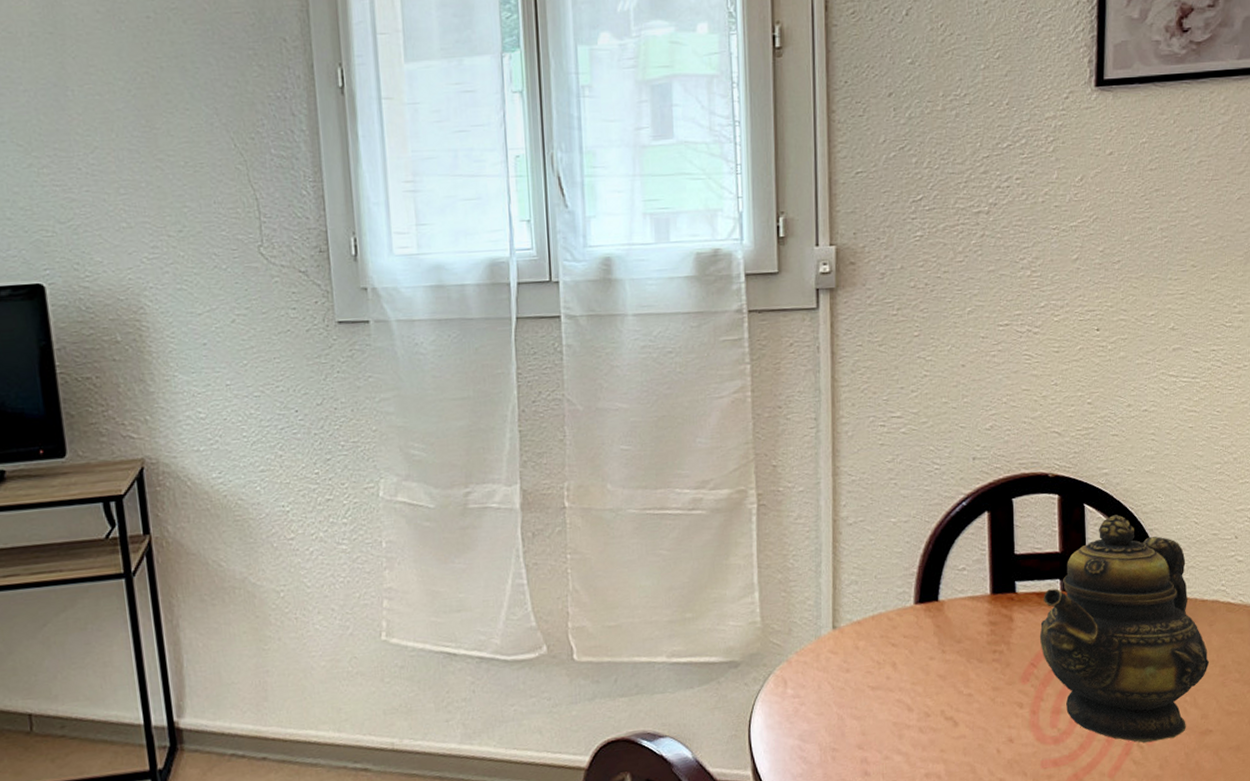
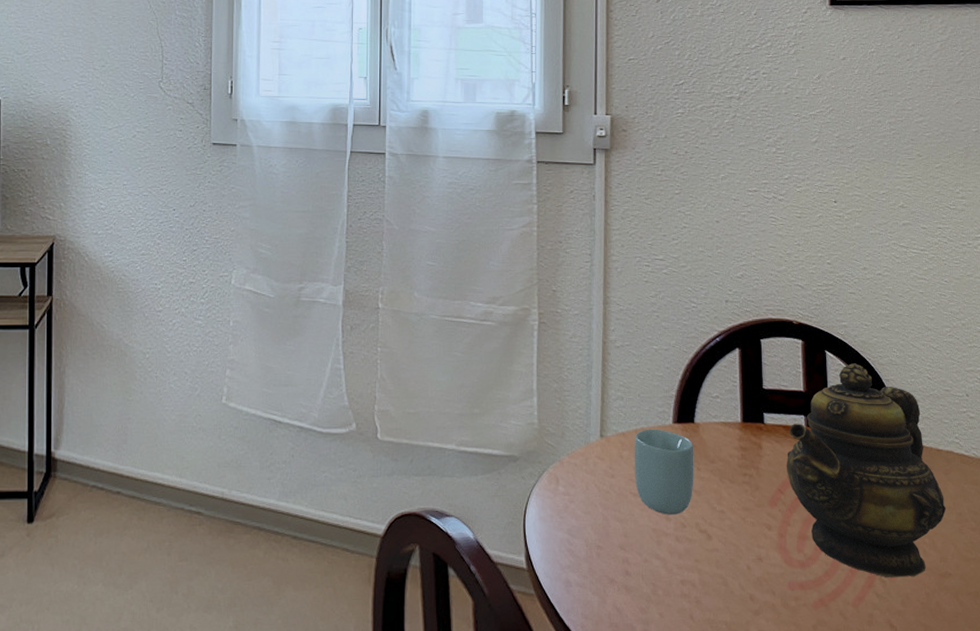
cup: none [871,612,939,706] -> present [634,429,694,515]

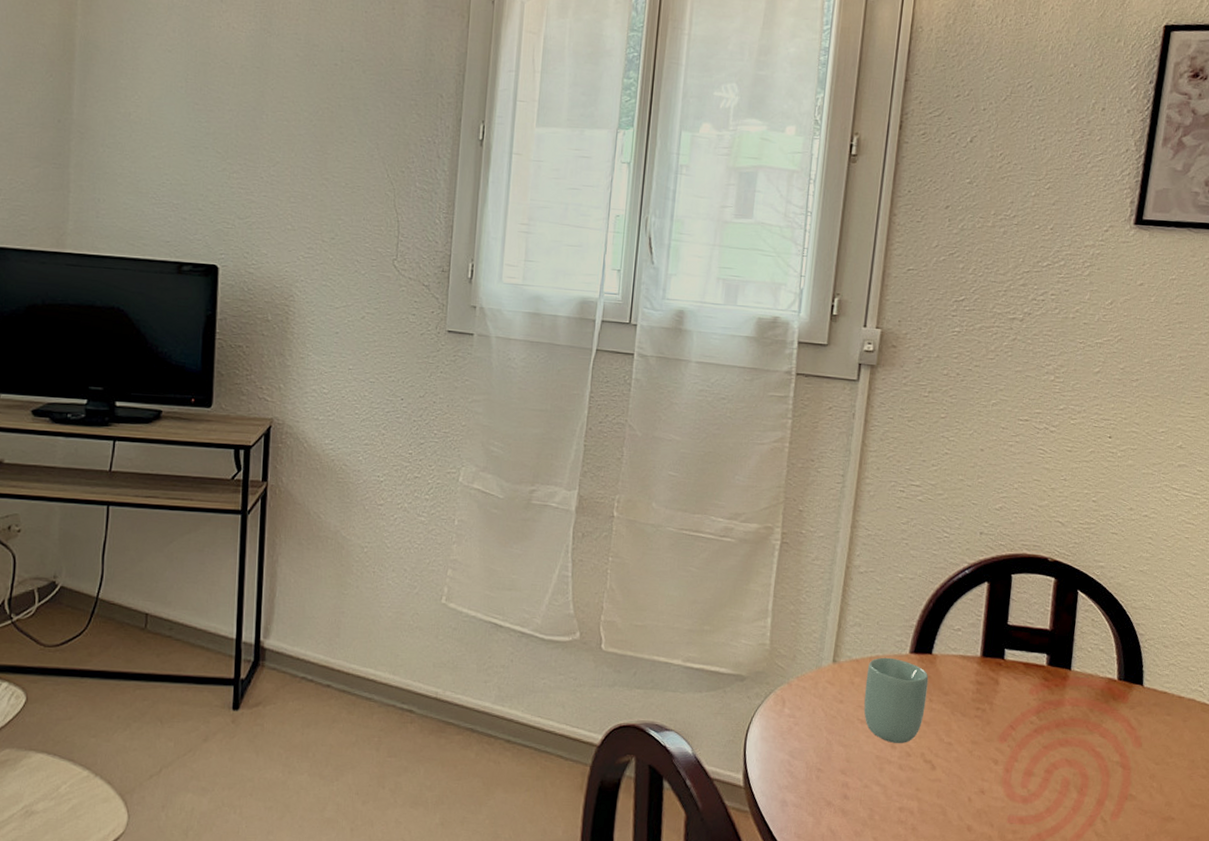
teapot: present [786,363,947,578] -> none [1021,605,1180,819]

